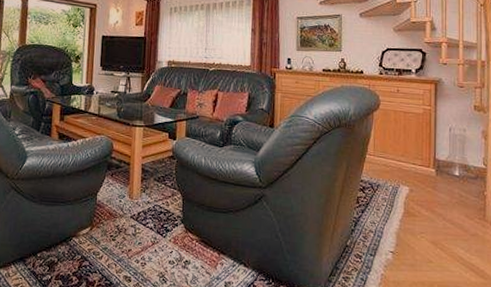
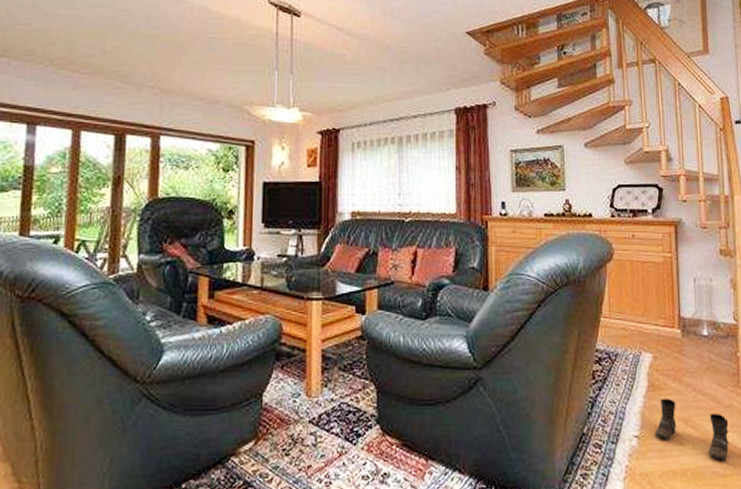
boots: none [408,223,473,279] -> present [655,398,729,461]

